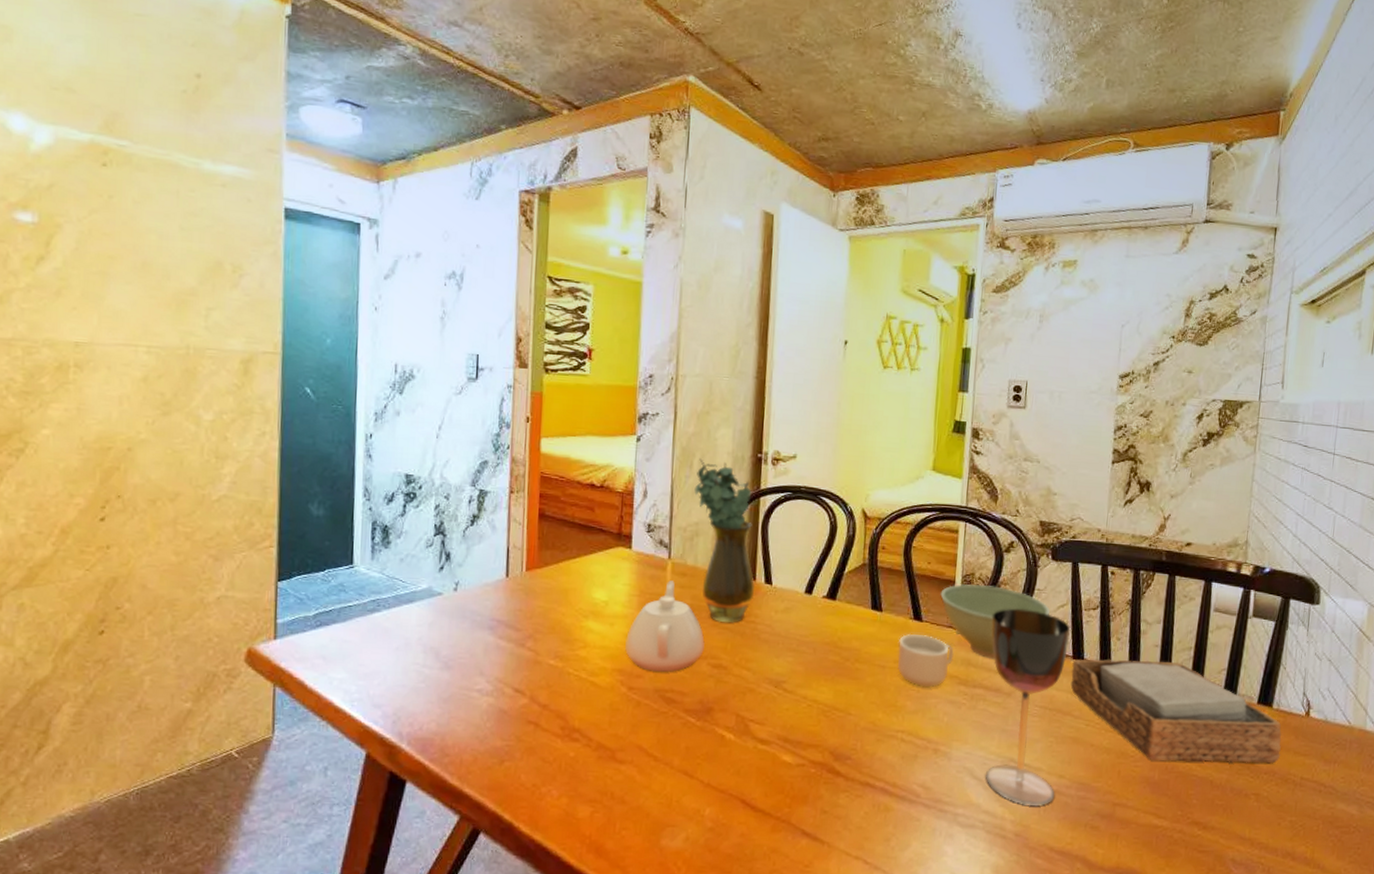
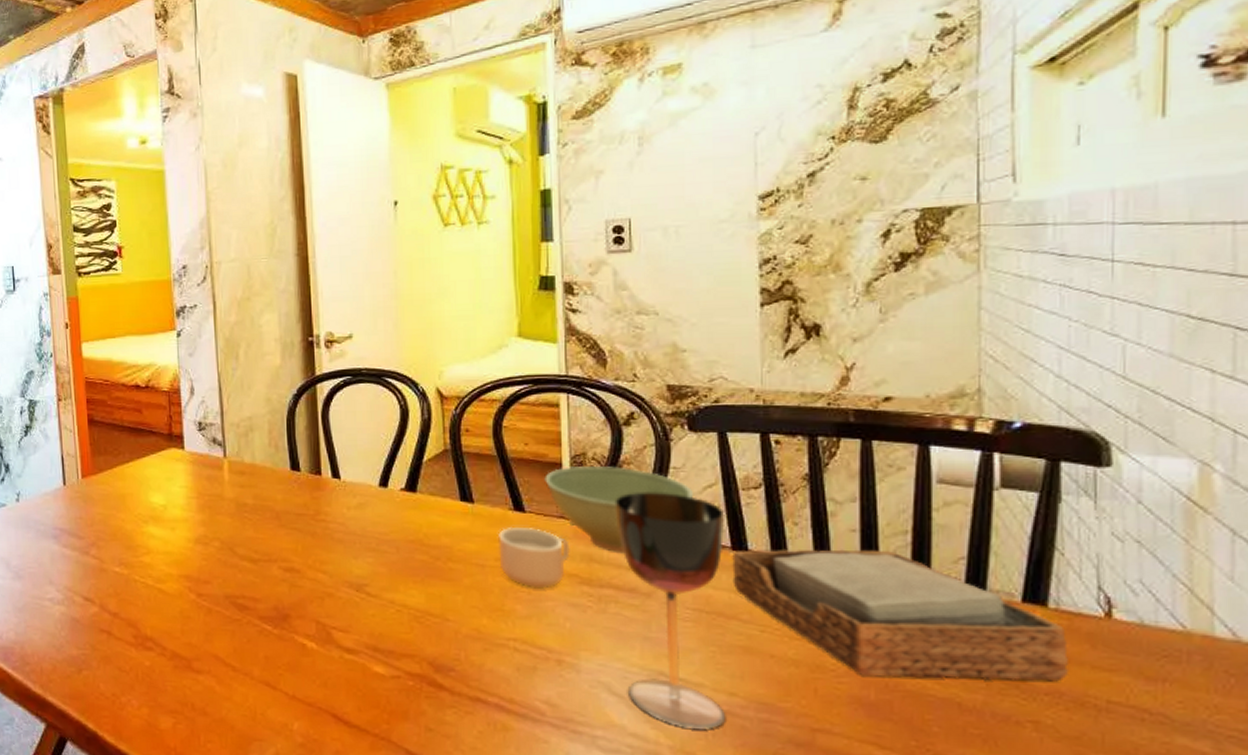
teapot: present [625,580,705,673] -> none [189,480,273,578]
vase: present [694,458,755,624] -> none [243,348,322,523]

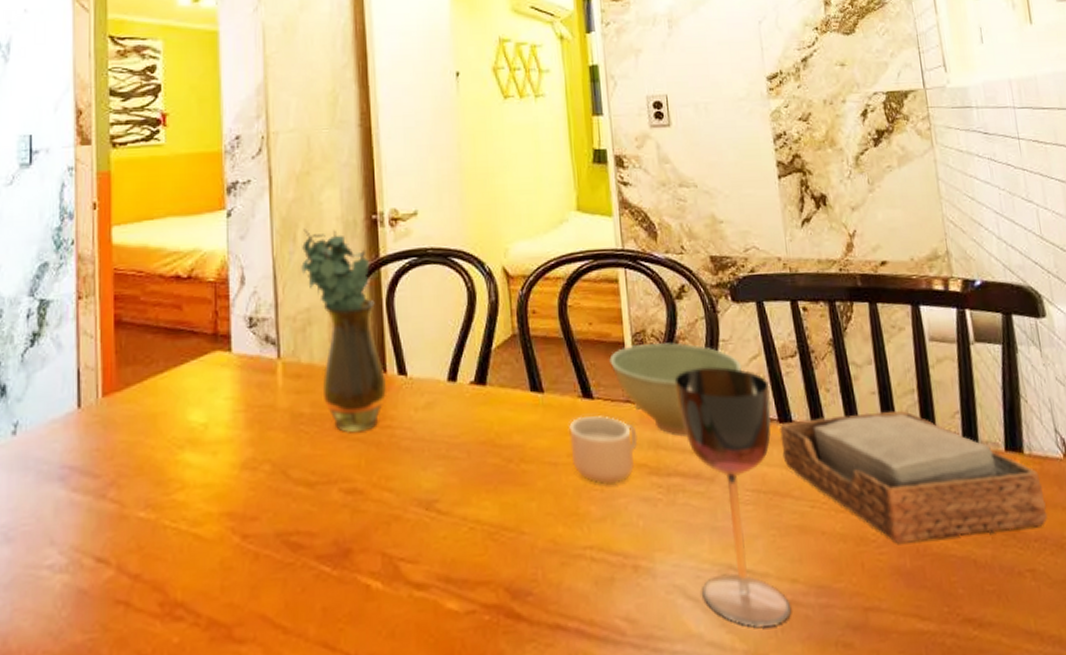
vase: none [243,348,322,523] -> present [301,228,388,433]

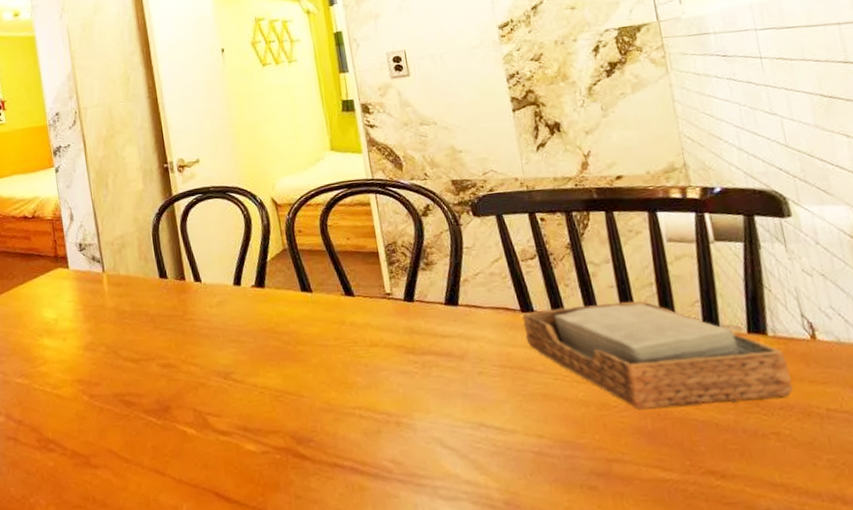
vase: present [301,228,388,433] -> none [112,177,188,325]
cup: present [569,415,638,485] -> none [335,309,395,362]
bowl: present [609,342,742,435] -> none [366,251,485,323]
wineglass: present [675,367,791,628] -> none [425,269,538,472]

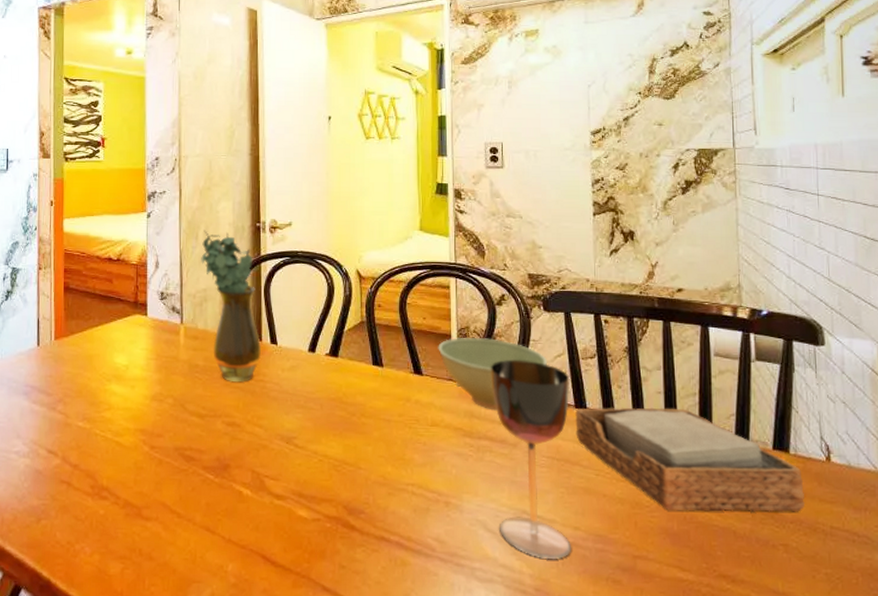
vase: none [112,177,188,325] -> present [201,230,262,383]
bowl: none [366,251,485,323] -> present [438,338,548,409]
wineglass: none [425,269,538,472] -> present [491,359,571,560]

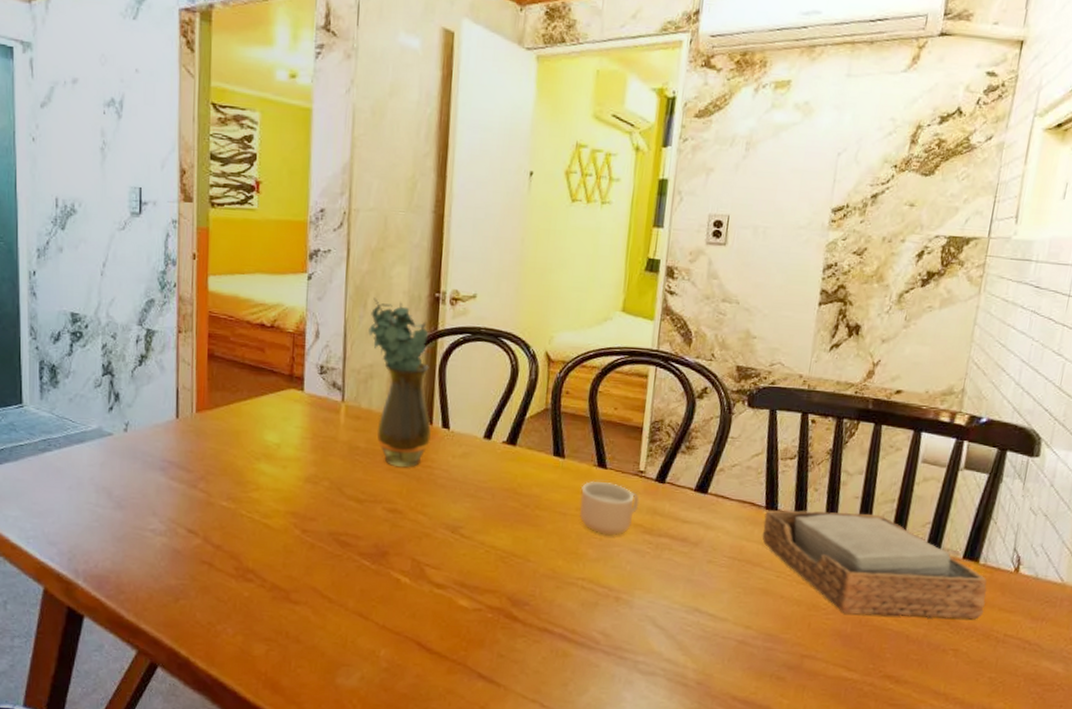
cup: none [402,387,456,440] -> present [578,480,639,535]
bowl: present [438,338,548,409] -> none [627,431,744,507]
wineglass: present [491,359,571,560] -> none [668,456,765,656]

